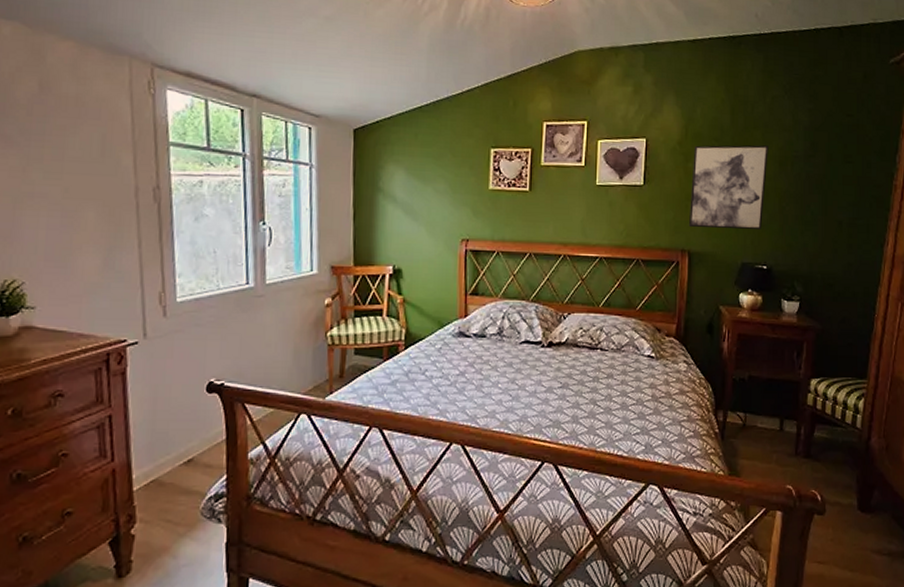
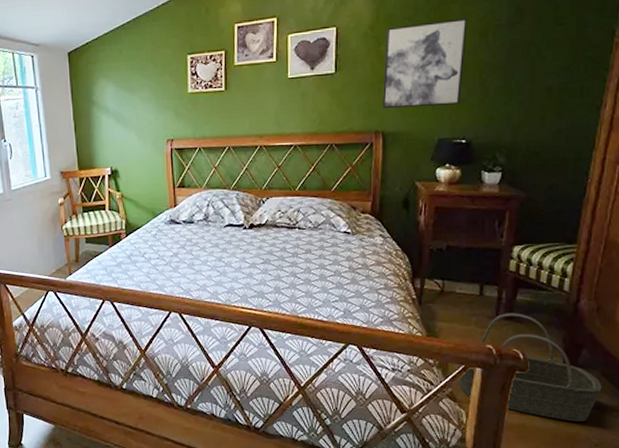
basket: none [759,450,893,570] -> present [458,313,602,421]

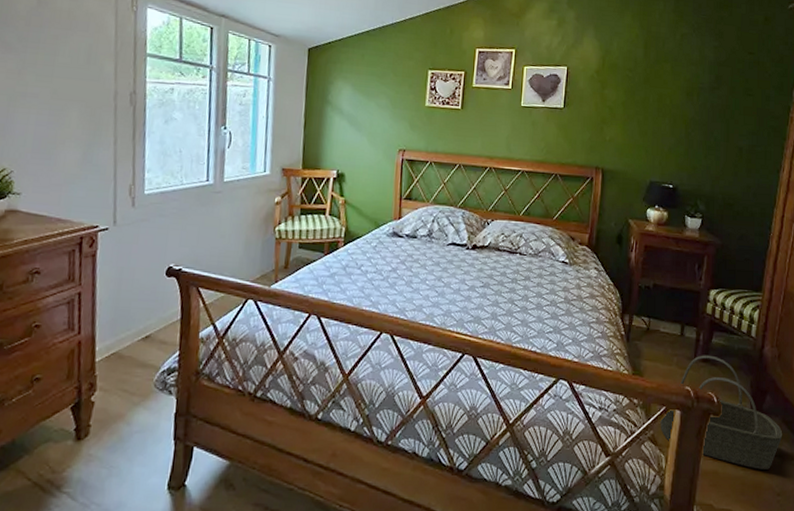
wall art: present [382,18,467,109] -> none [602,74,677,152]

